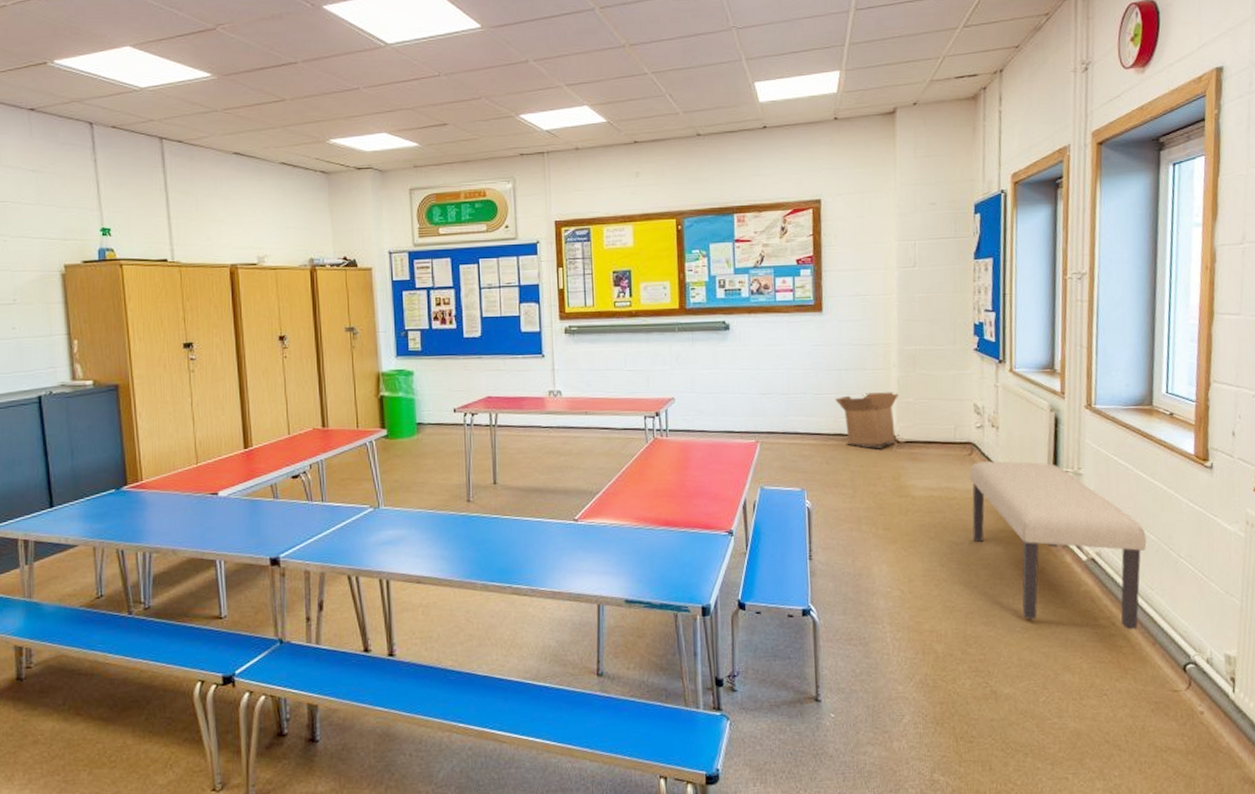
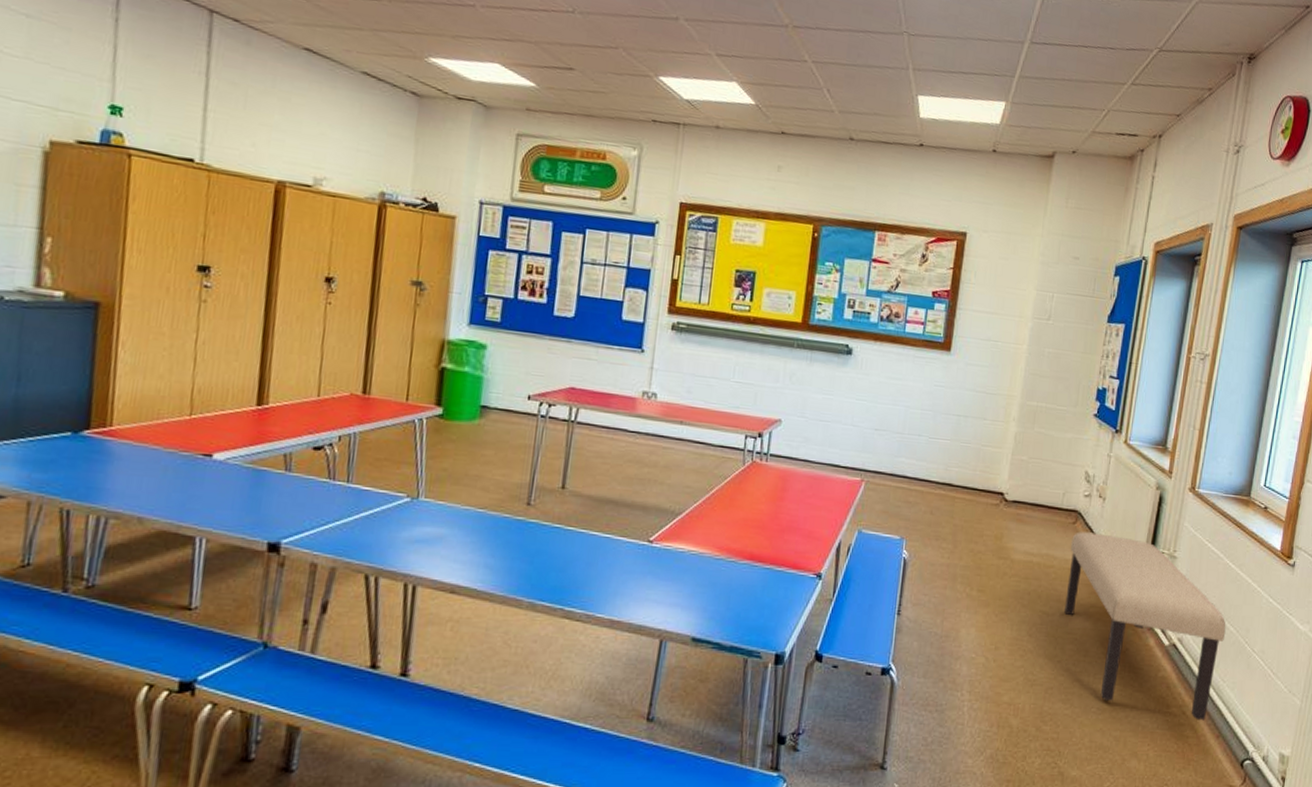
cardboard box: present [835,392,898,448] -> none [949,443,1014,504]

